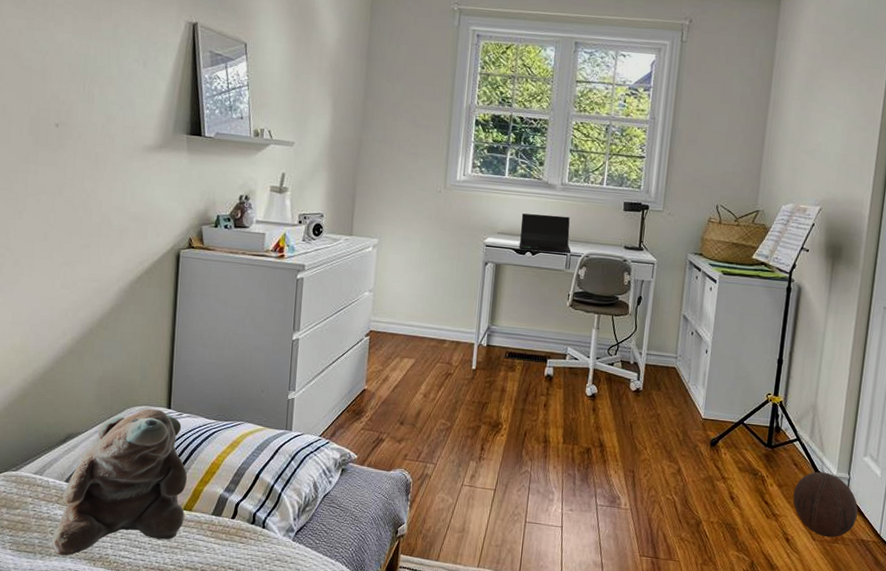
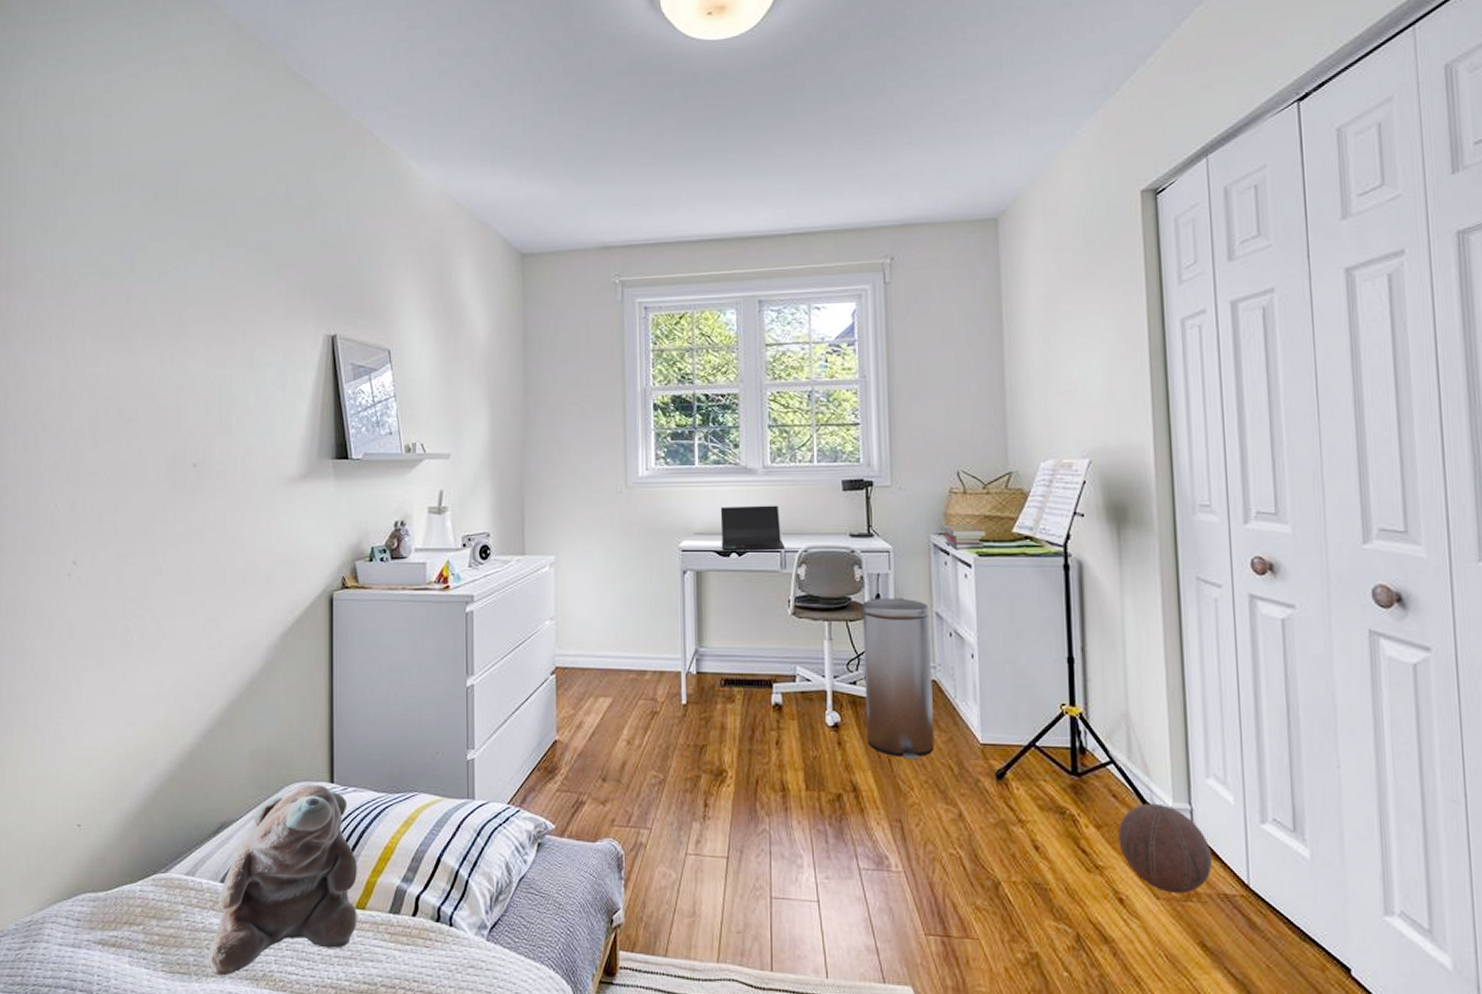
pedal bin: none [616,299,679,427] -> present [862,598,934,759]
books: none [696,246,731,270] -> present [939,524,985,550]

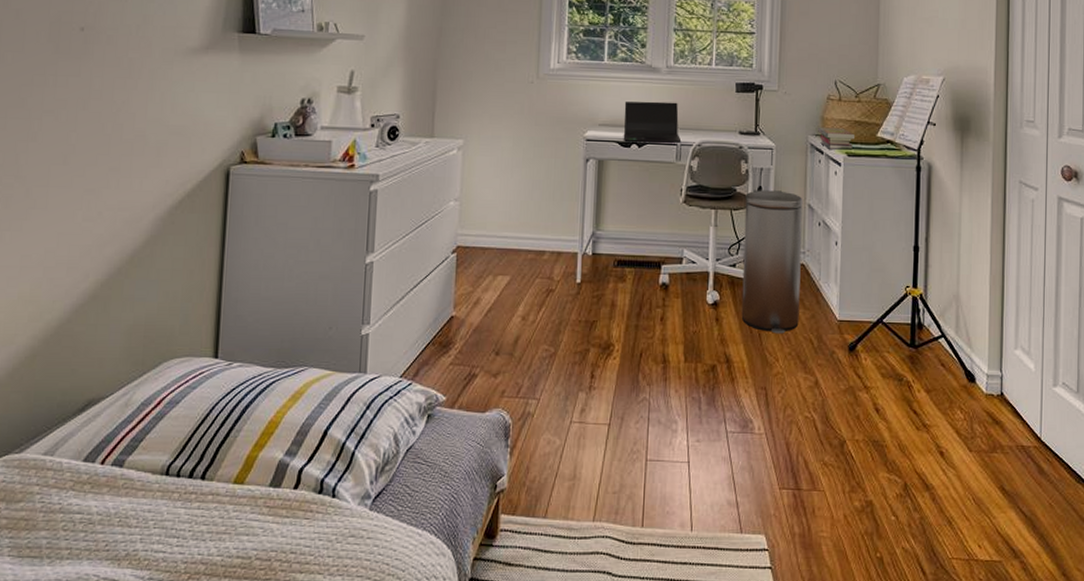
stuffed animal: present [208,784,358,976] -> none [63,360,239,558]
basketball: present [1118,803,1213,894] -> none [943,371,1015,447]

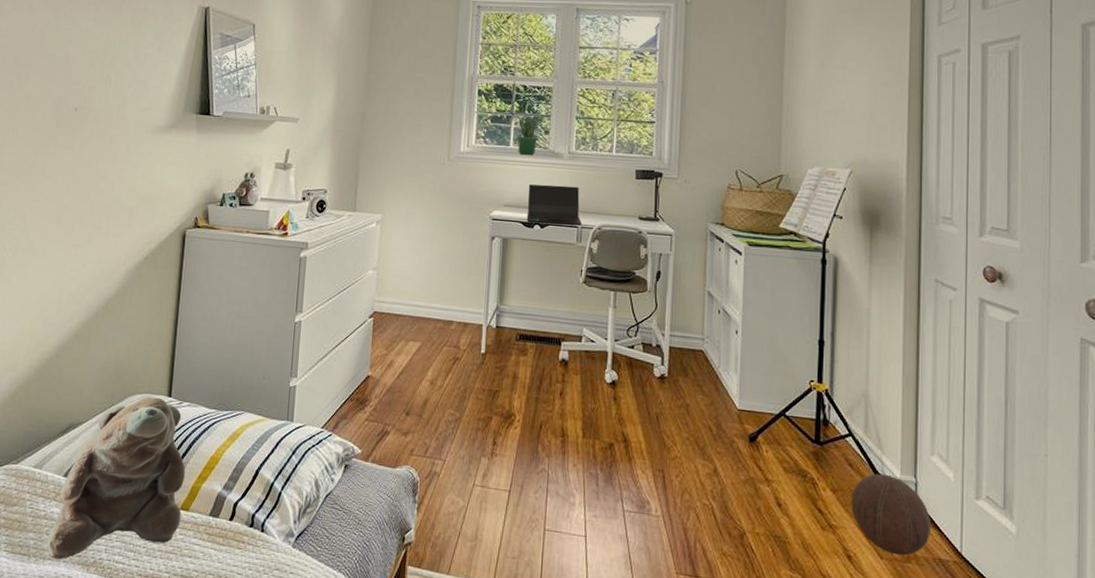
stuffed animal: none [63,360,239,558] -> present [46,396,186,560]
planter: none [612,27,634,72] -> present [517,114,538,156]
pedal bin: present [741,190,803,334] -> none [639,274,702,419]
books: present [817,127,854,151] -> none [717,215,756,241]
basketball: none [943,371,1015,447] -> present [851,473,932,556]

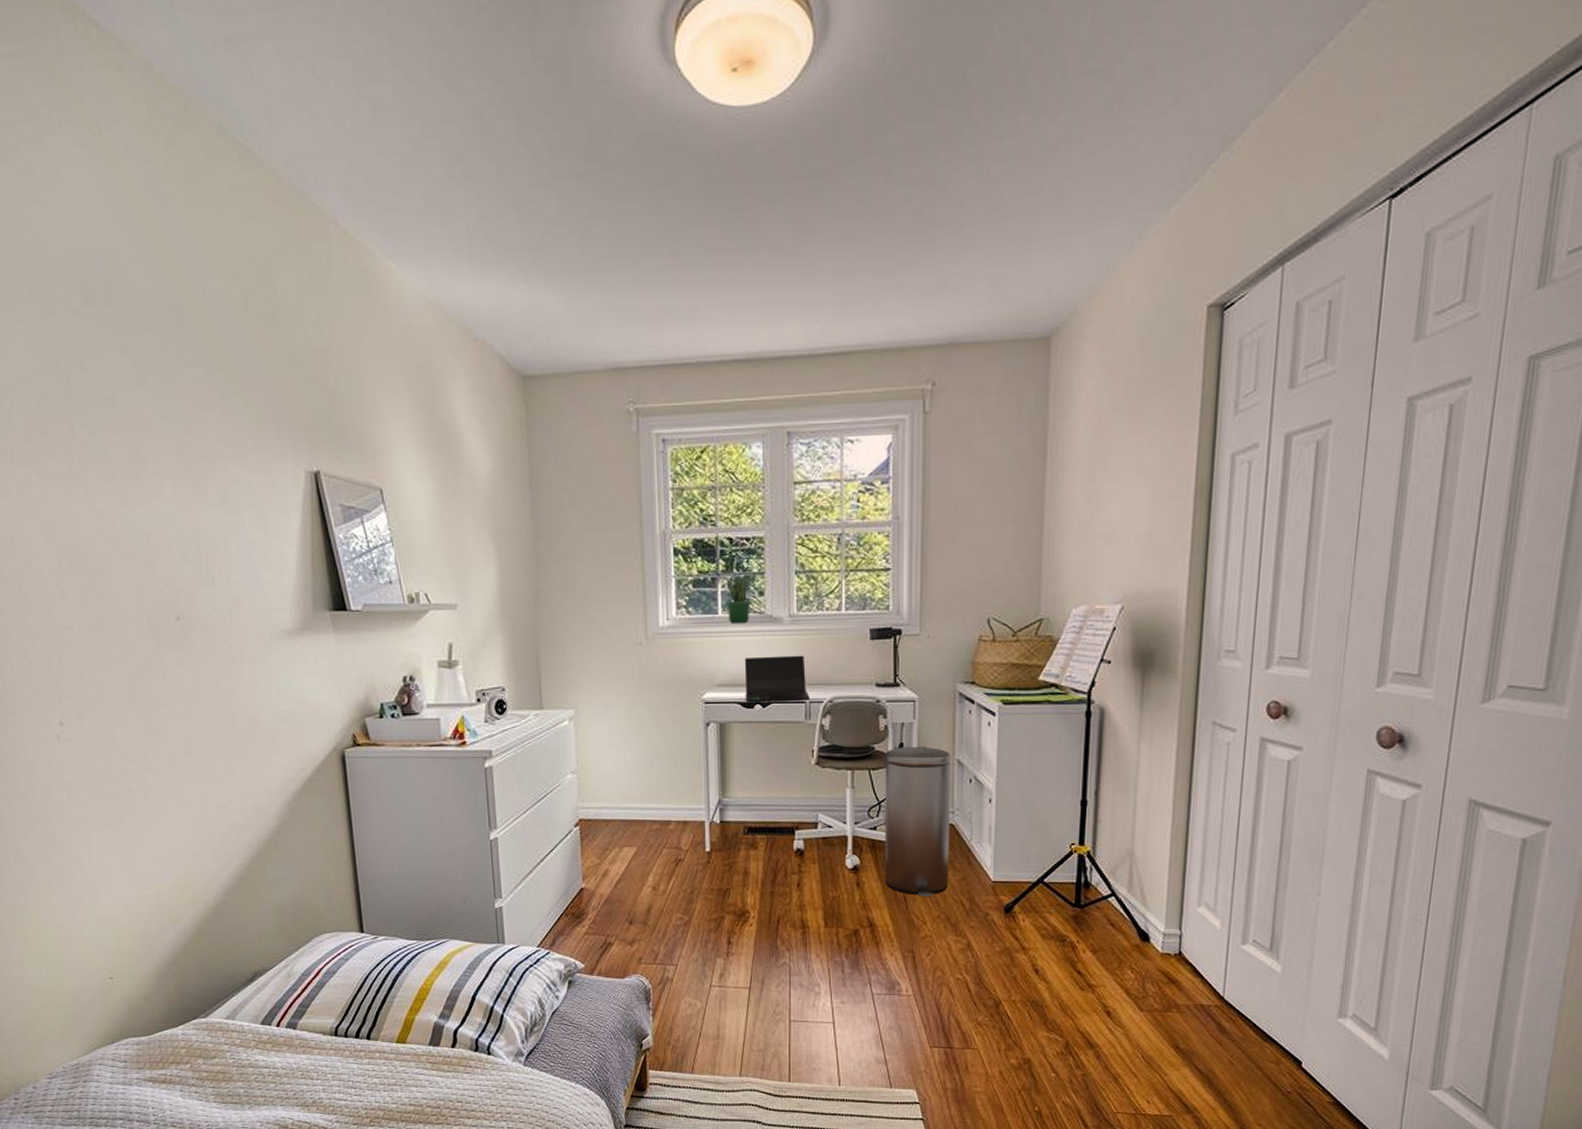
stuffed animal: present [46,396,186,560] -> none [257,935,399,1104]
pedal bin: none [639,274,702,419] -> present [884,746,951,897]
basketball: present [851,473,932,556] -> none [1111,930,1195,1006]

